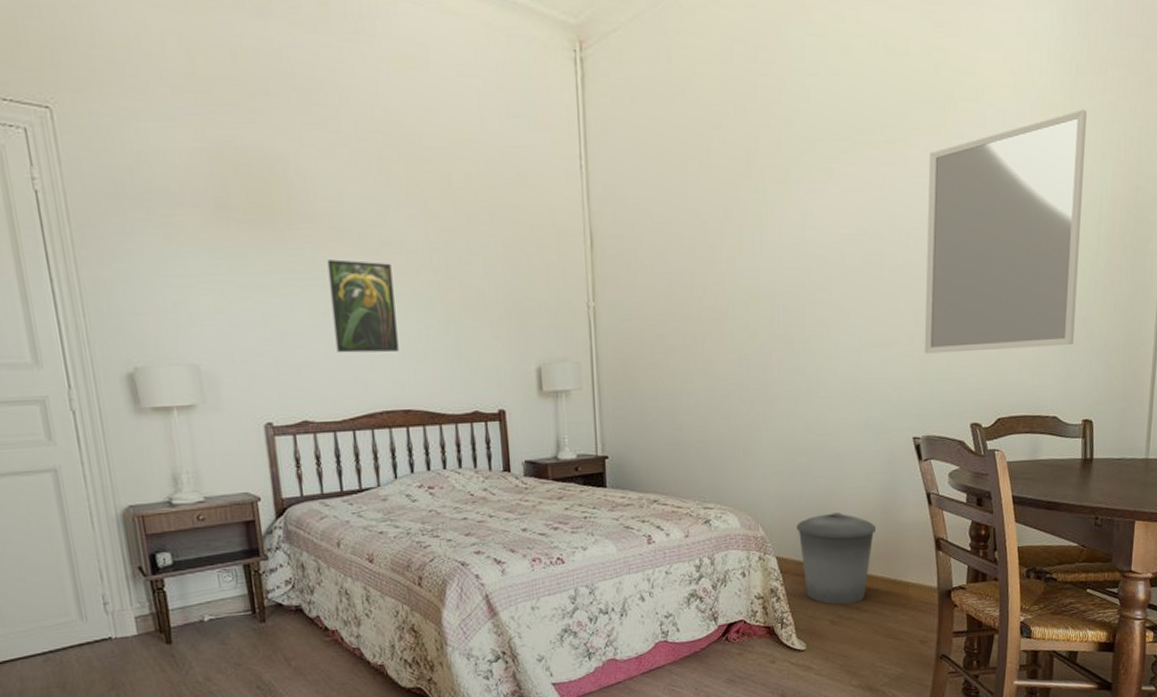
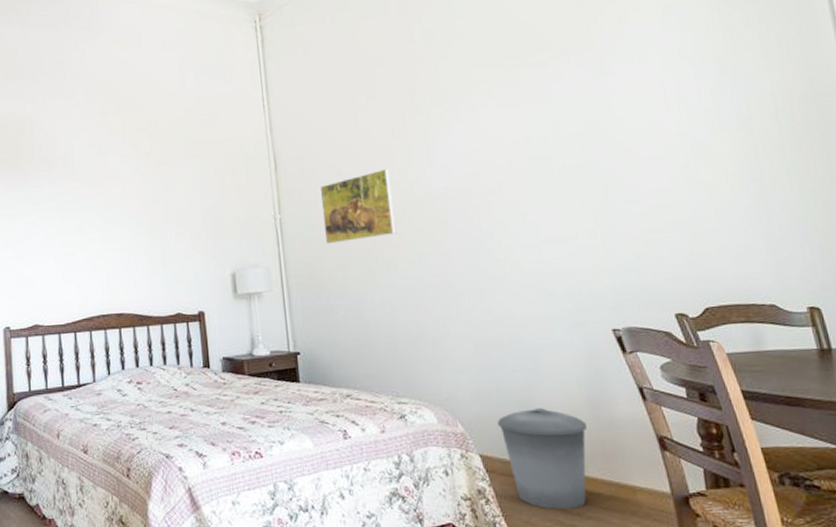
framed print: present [327,259,399,353] -> none [59,192,114,267]
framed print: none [640,254,719,339] -> present [319,168,397,244]
home mirror: present [925,109,1087,354] -> none [582,17,776,247]

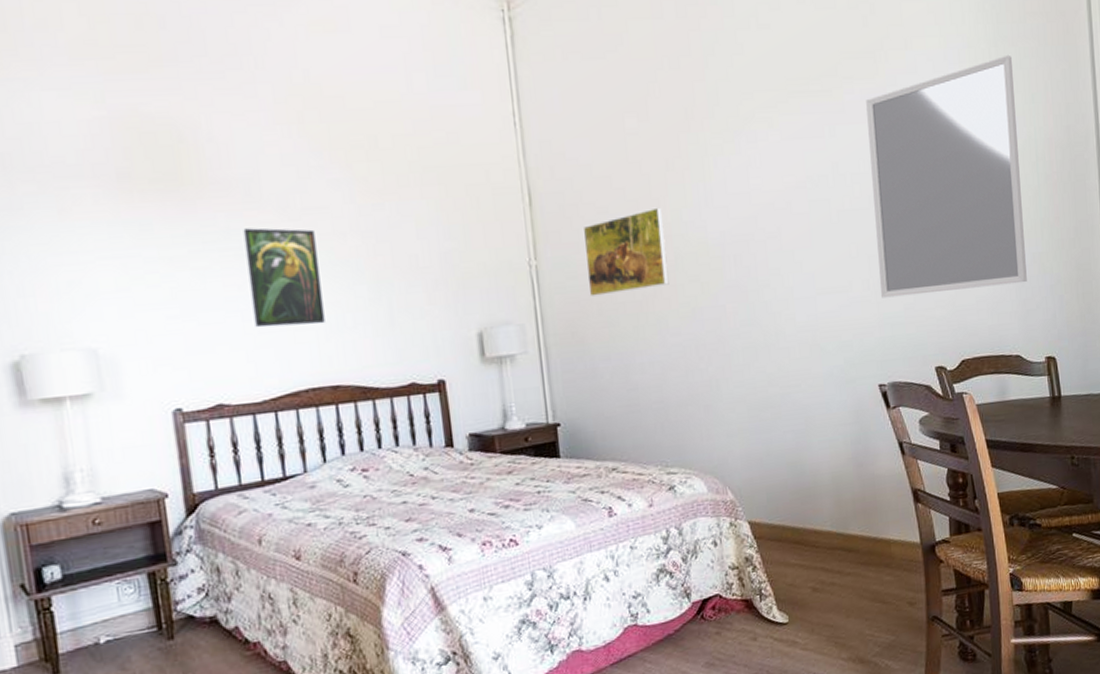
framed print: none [59,192,114,267] -> present [243,228,325,328]
trash can: present [497,408,588,509] -> none [767,469,851,570]
home mirror: none [582,17,776,247] -> present [866,54,1027,298]

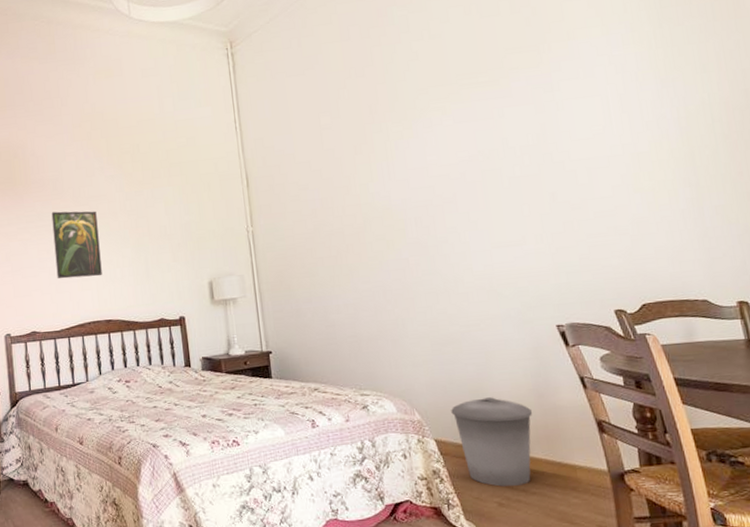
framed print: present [582,207,669,297] -> none [288,182,359,253]
trash can: none [767,469,851,570] -> present [451,397,533,487]
home mirror: present [866,54,1027,298] -> none [532,33,710,250]

